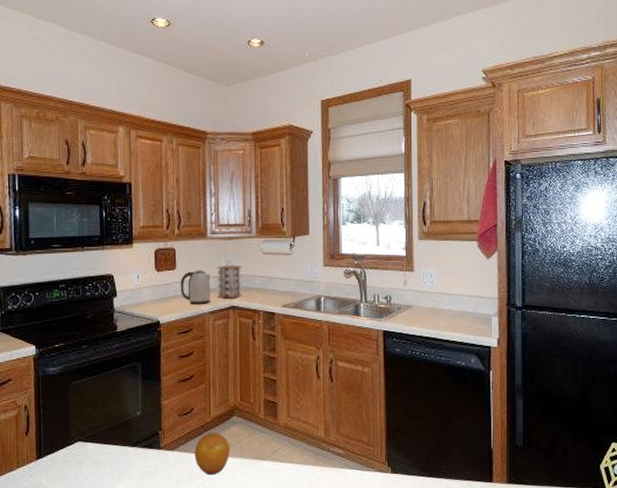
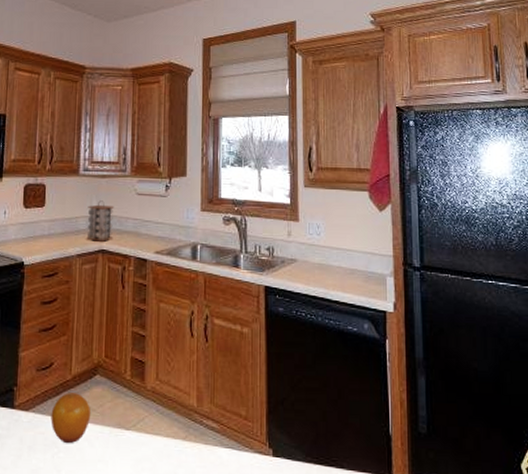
kettle: present [180,270,211,304] -> none [48,208,81,246]

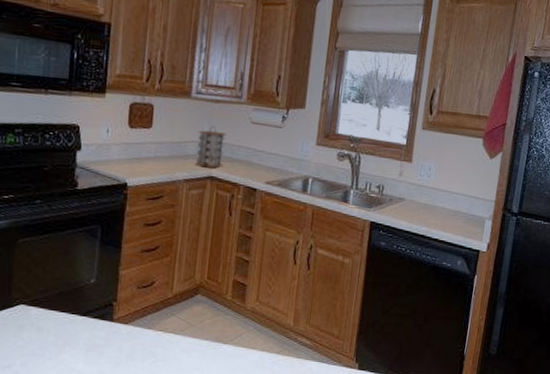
fruit: present [51,393,91,444] -> none [150,309,191,354]

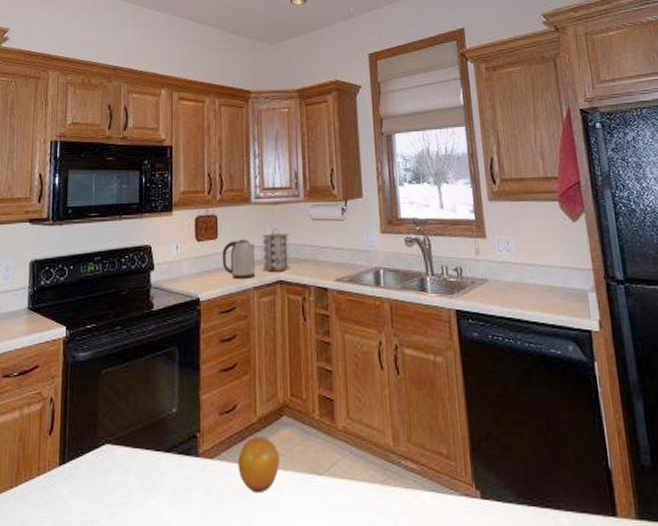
fruit: none [150,309,191,354] -> present [238,437,281,494]
kettle: none [154,132,191,171] -> present [222,239,256,279]

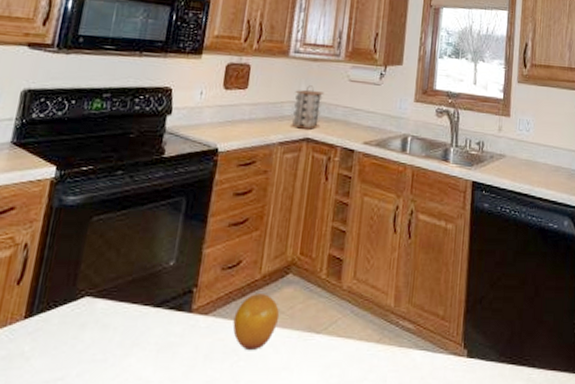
kettle: present [222,239,256,279] -> none [248,92,287,133]

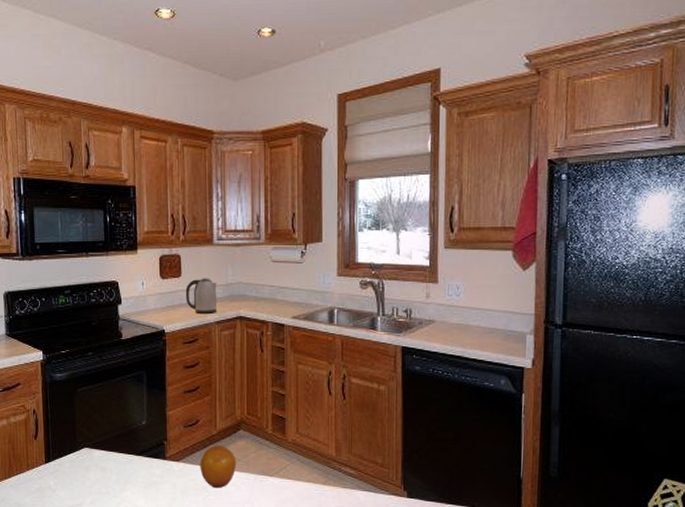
kettle: none [248,92,287,133] -> present [185,278,217,314]
spice rack: present [291,85,325,130] -> none [223,269,251,309]

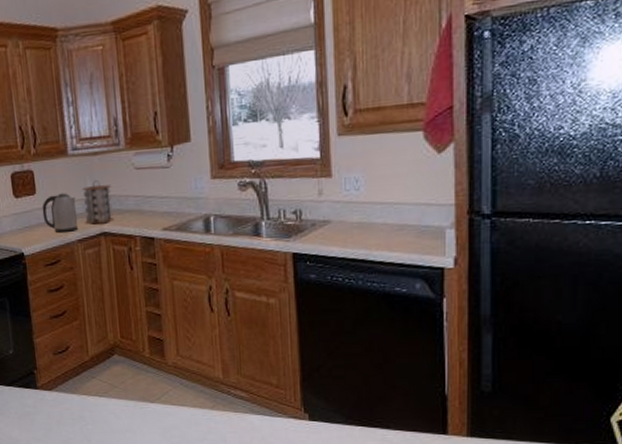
fruit: present [200,446,237,489] -> none [74,372,114,417]
spice rack: none [223,269,251,309] -> present [82,180,115,225]

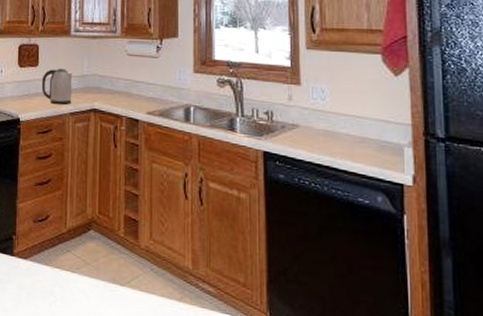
spice rack: present [82,180,115,225] -> none [78,61,106,101]

